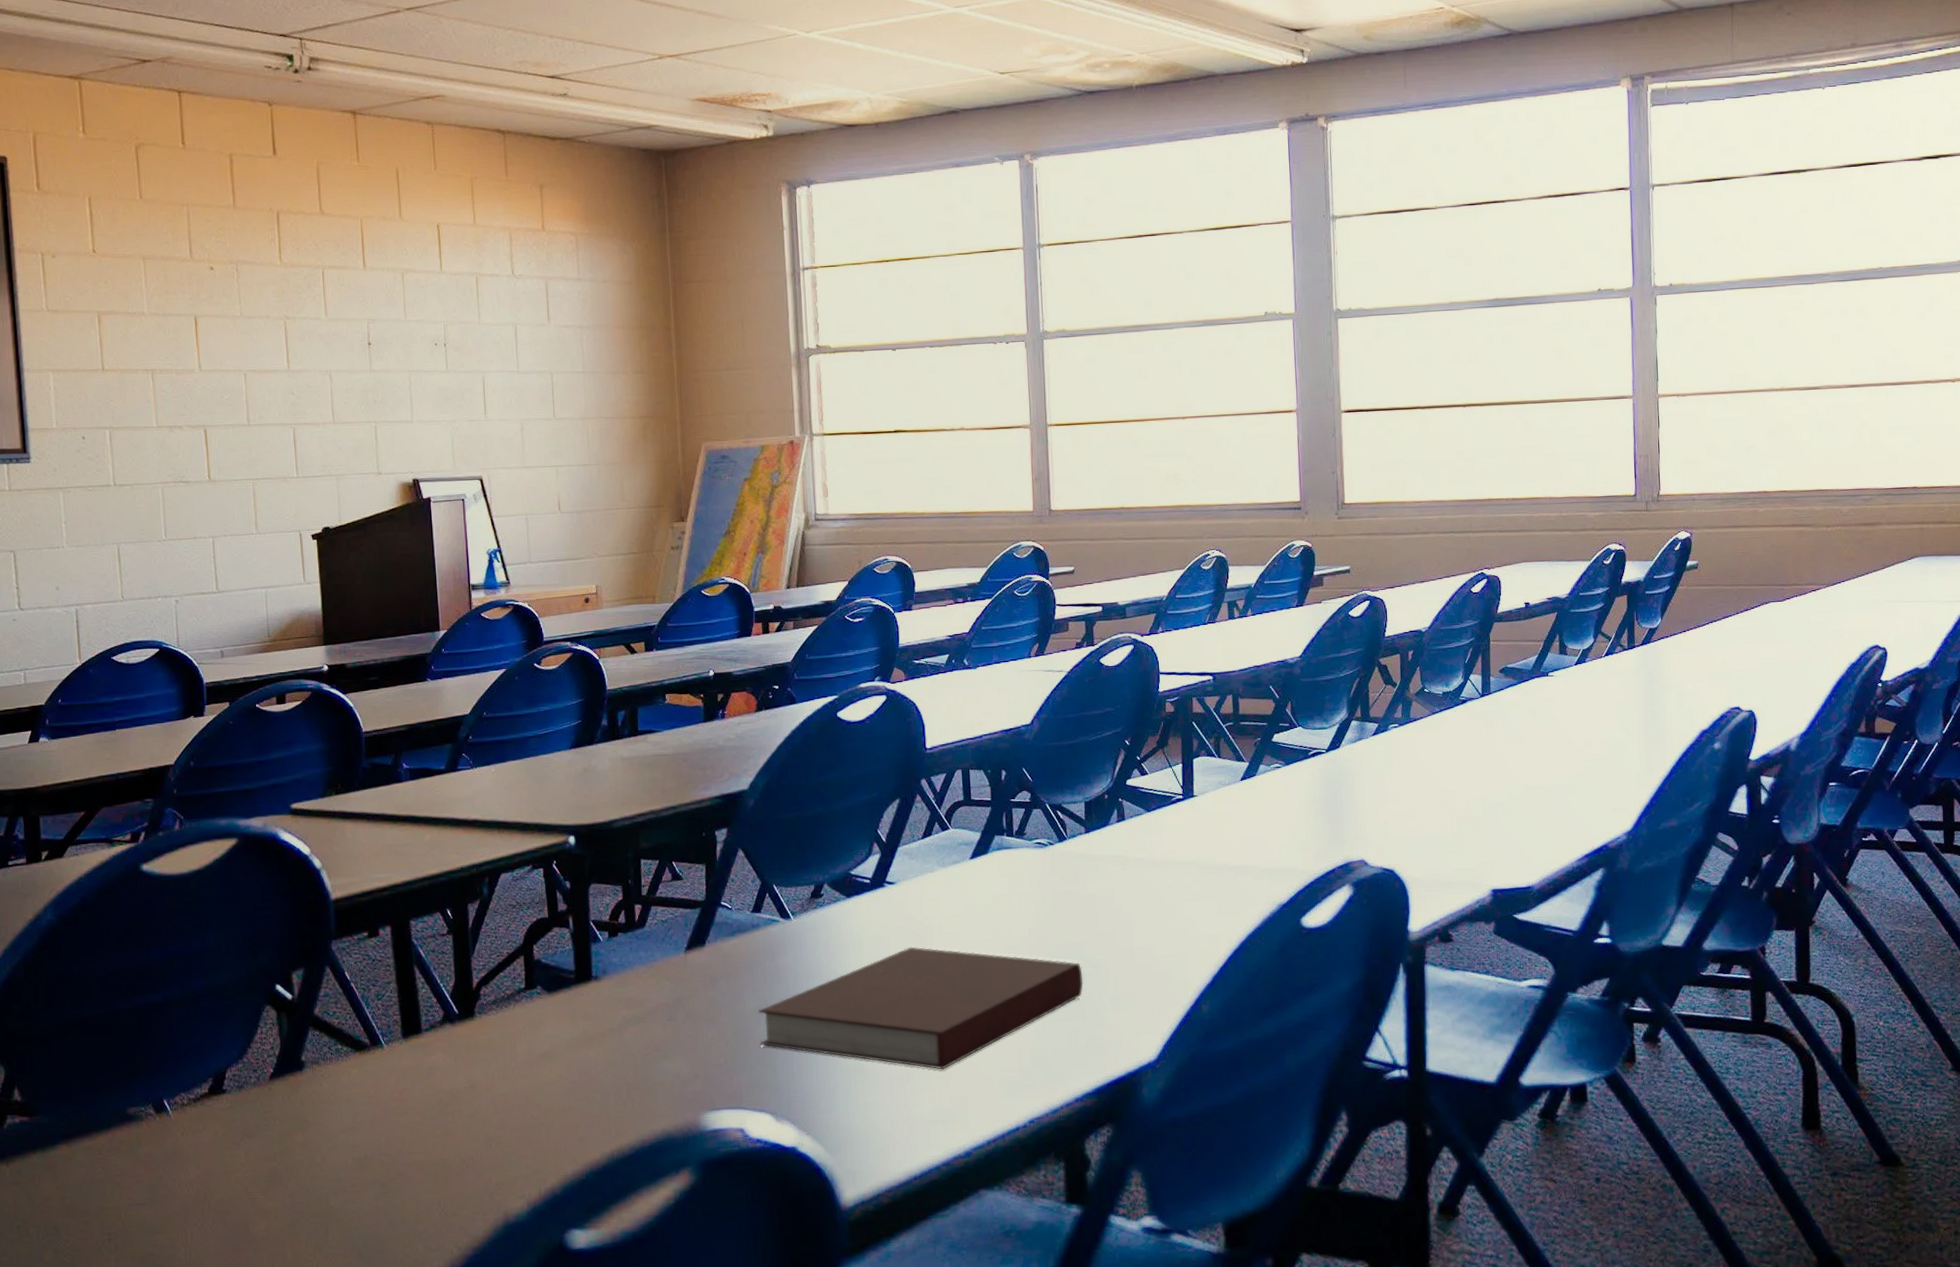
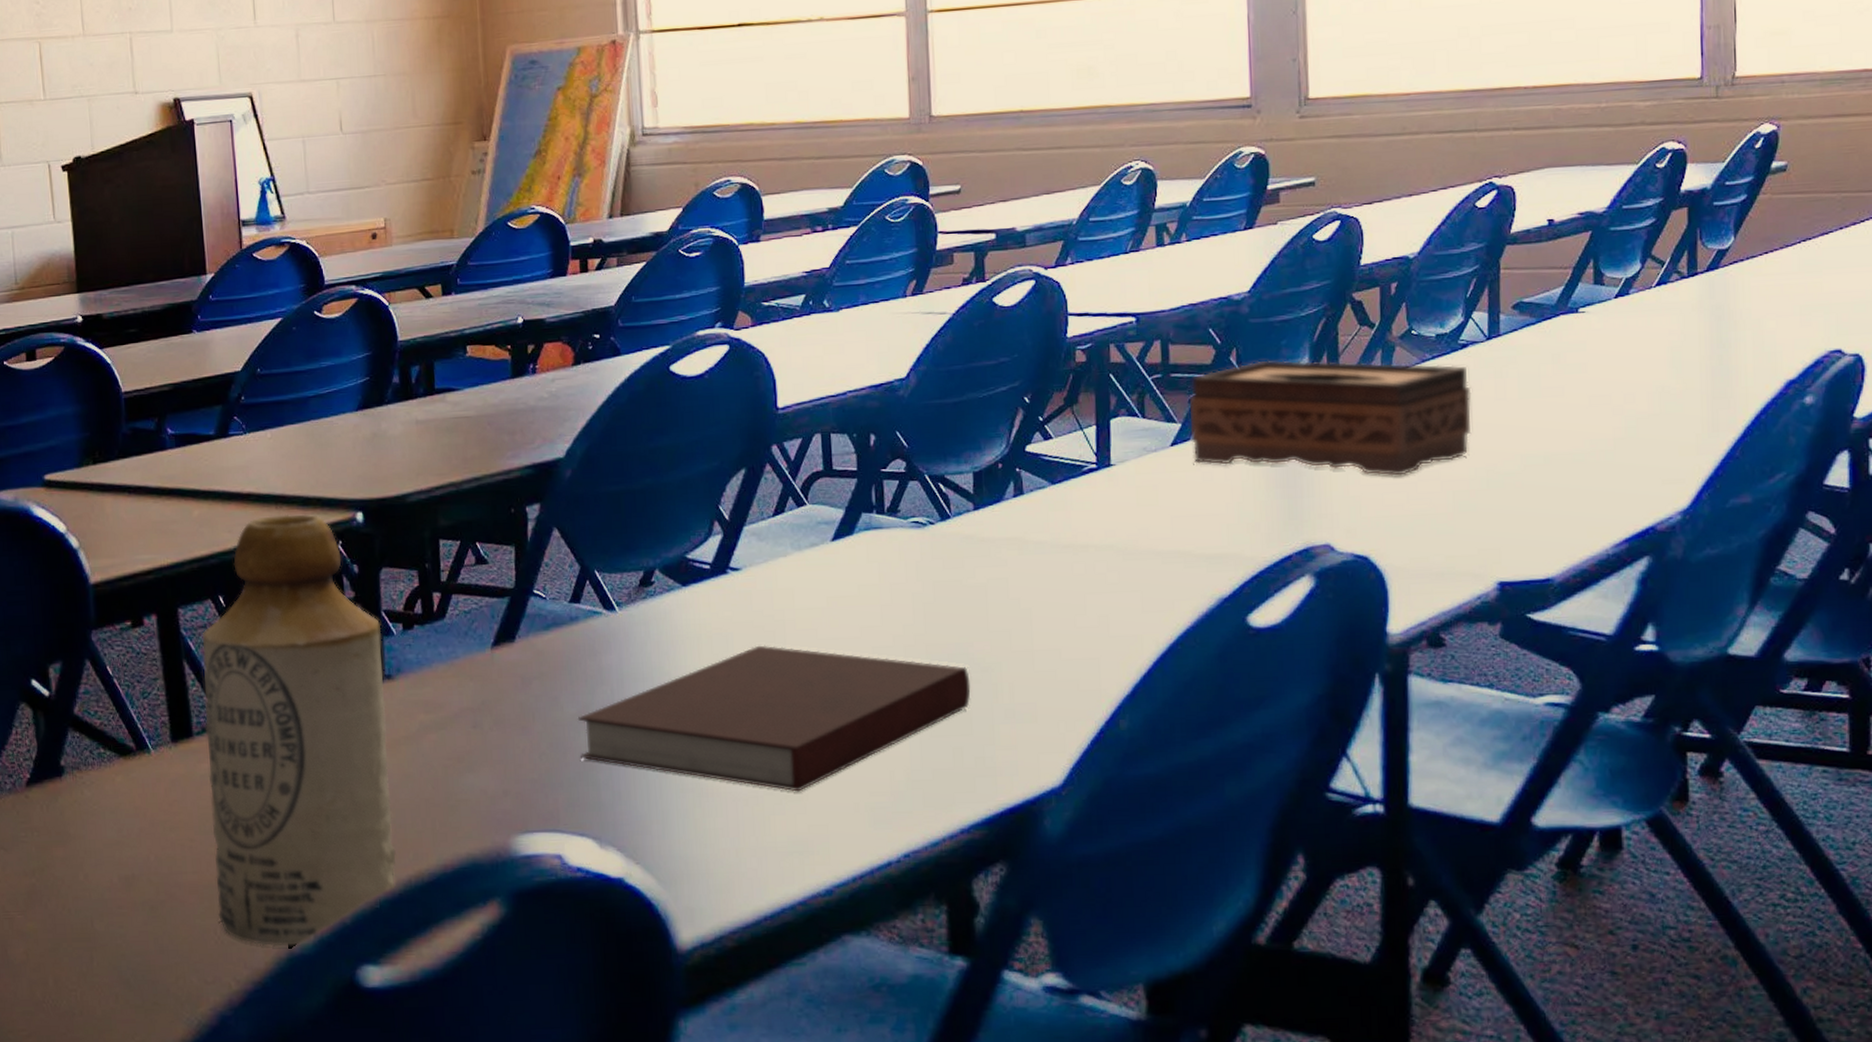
bottle: none [431,838,601,1216] -> present [202,514,397,947]
tissue box: none [1254,711,1471,805] -> present [1189,359,1472,476]

